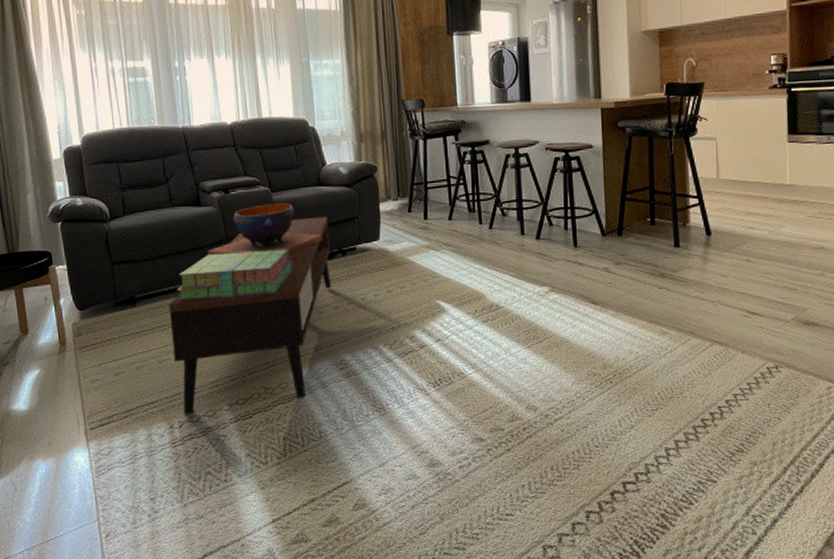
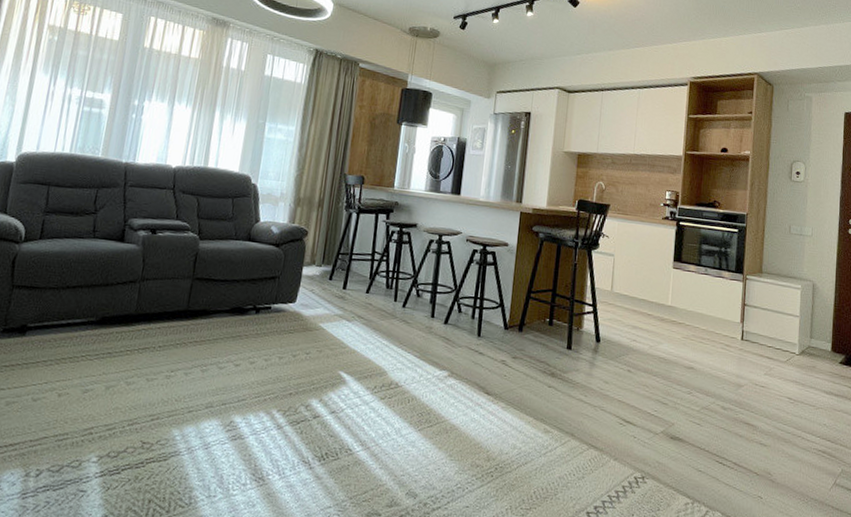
coffee table: present [168,216,332,414] -> none [45,269,249,463]
stack of books: present [176,249,294,301] -> none [72,292,205,342]
decorative bowl: present [207,203,322,256] -> none [117,250,240,303]

